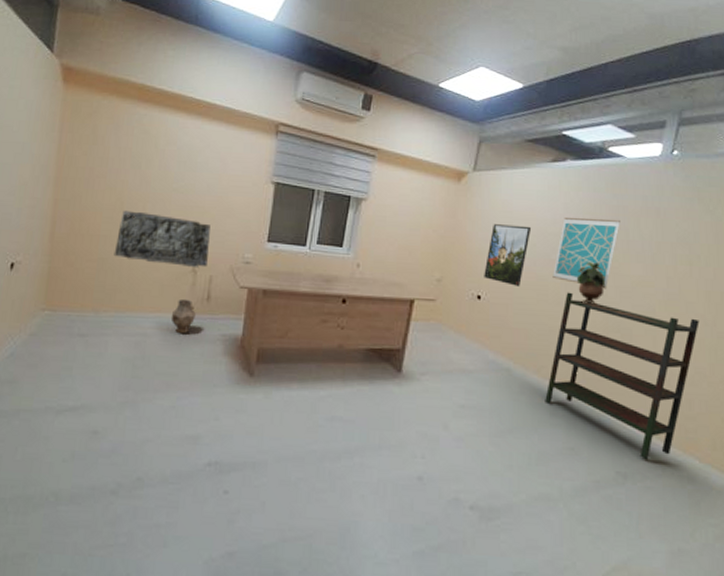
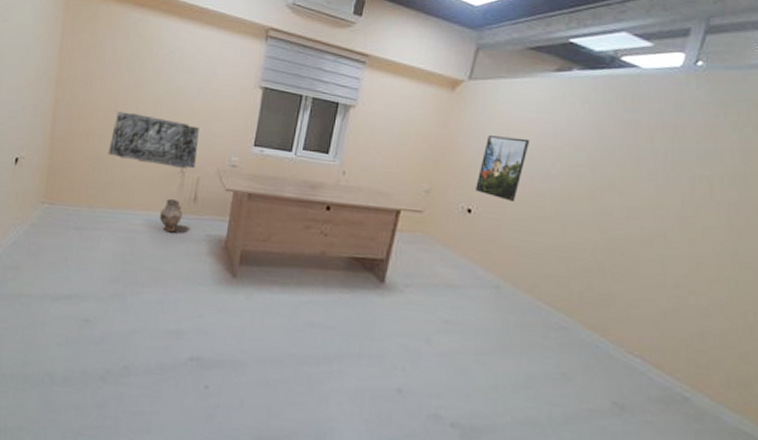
bookshelf: present [545,292,700,460] -> none [536,209,718,393]
wall art: present [553,217,620,289] -> none [551,130,631,209]
potted plant: present [576,262,606,305] -> none [577,179,611,225]

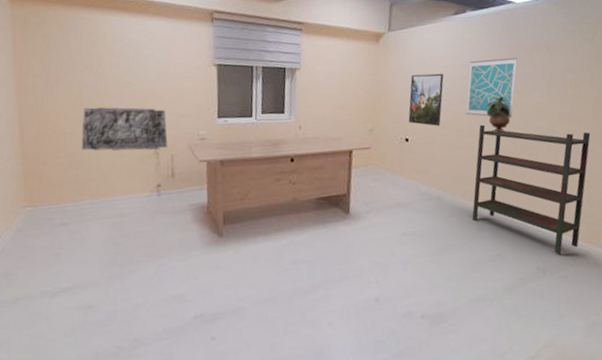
vase: present [159,198,183,233] -> none [142,178,164,210]
bookshelf: none [536,209,718,393] -> present [472,124,591,255]
wall art: none [551,130,631,209] -> present [466,57,517,118]
potted plant: none [577,179,611,225] -> present [486,96,511,133]

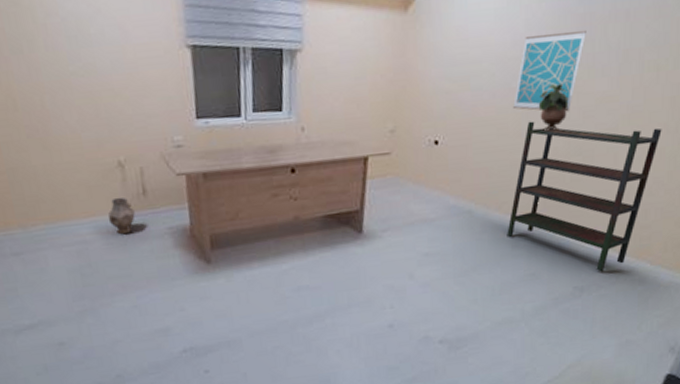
stone relief: present [81,107,167,152] -> none [17,106,134,165]
vase: none [142,178,164,210] -> present [108,197,136,235]
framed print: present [408,73,444,127] -> none [440,53,490,125]

